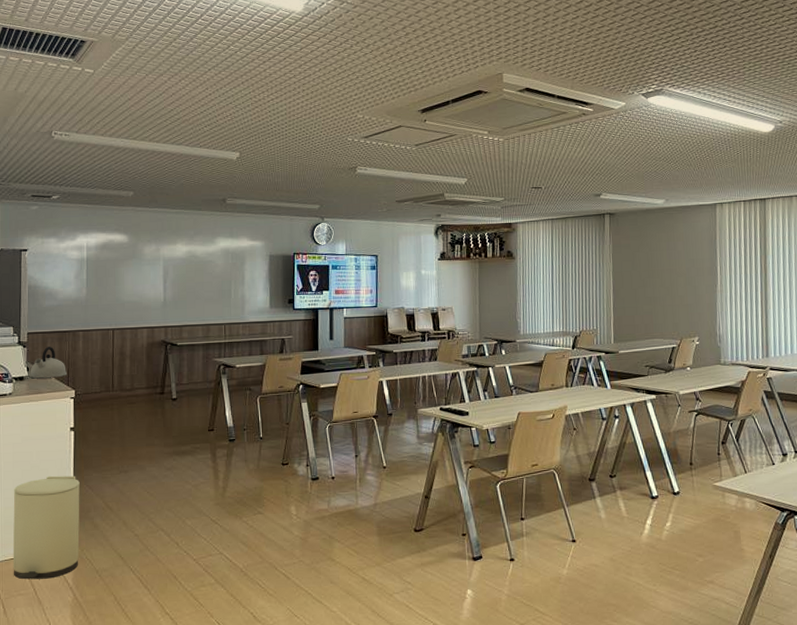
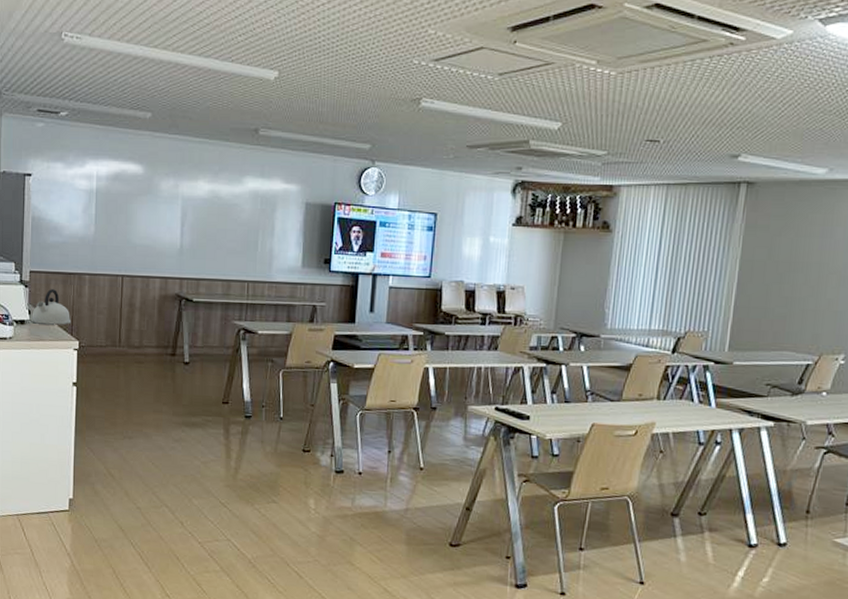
pedal bin: present [13,475,80,580] -> none [10,432,81,541]

